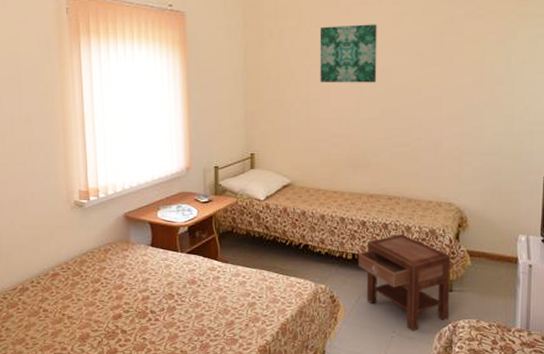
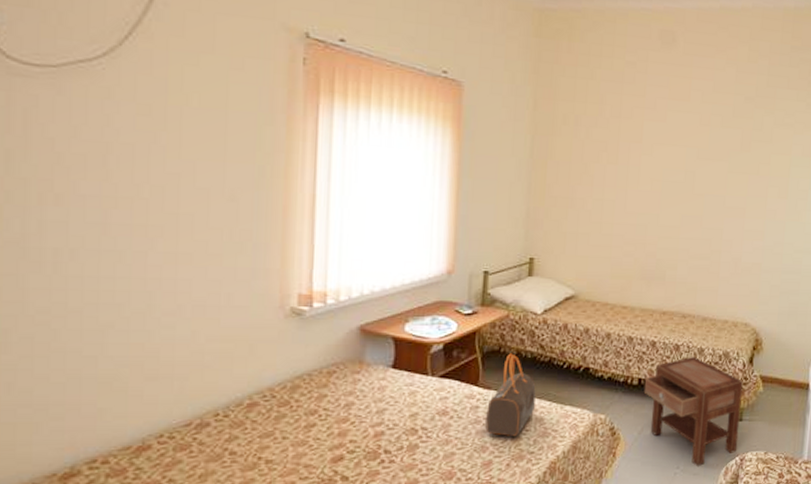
handbag: none [226,233,265,301] -> present [485,353,536,436]
wall art: present [319,24,377,83] -> none [617,118,684,186]

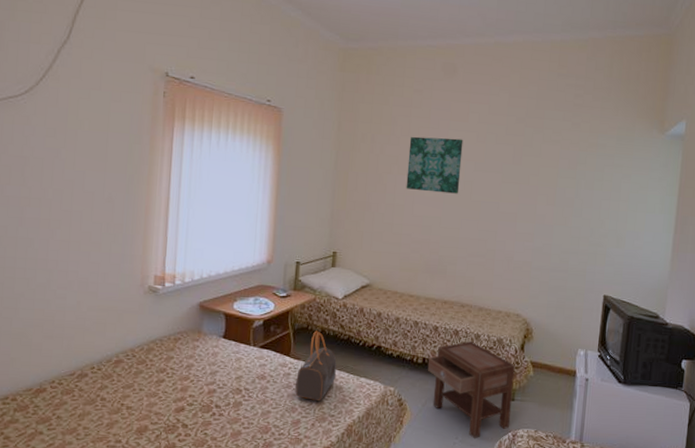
wall art: none [617,118,684,186] -> present [406,136,463,194]

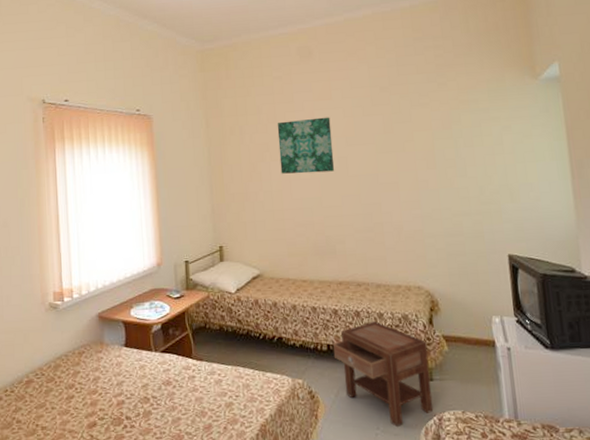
handbag: present [295,330,337,401] -> none [201,328,241,402]

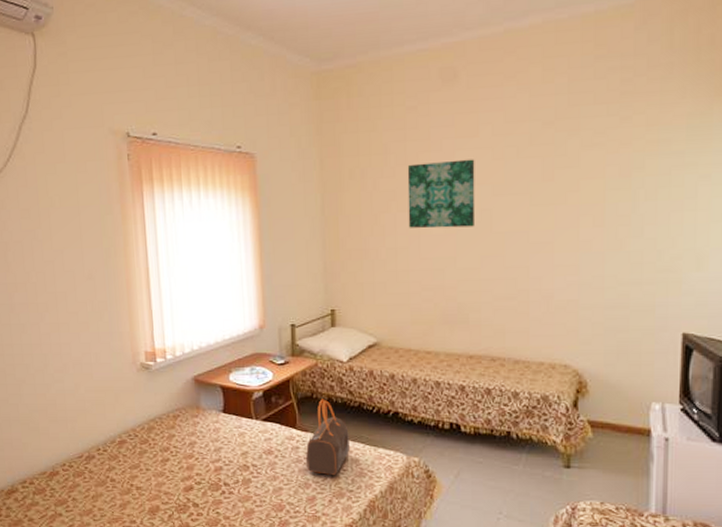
handbag: none [201,328,241,402] -> present [306,399,350,475]
nightstand: present [333,320,434,428] -> none [456,400,568,514]

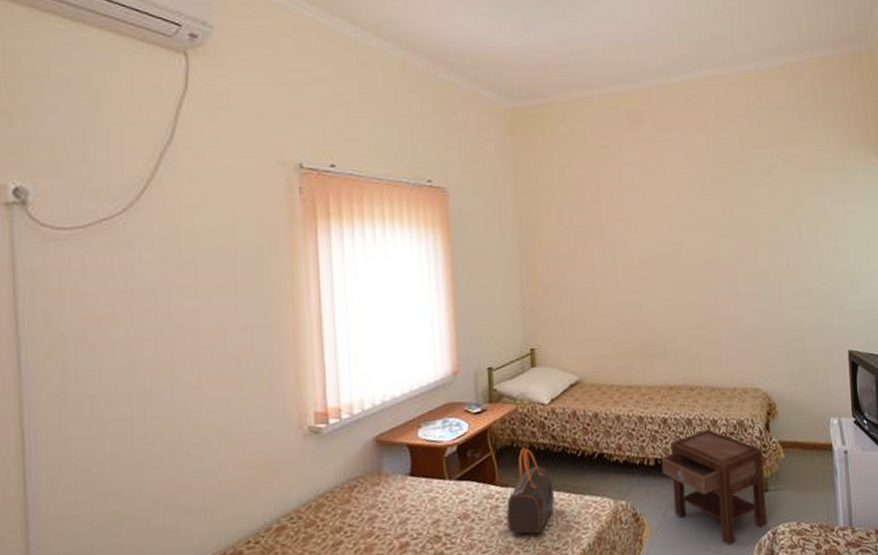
wall art: present [407,159,476,229] -> none [601,195,668,262]
nightstand: none [456,400,568,514] -> present [661,428,768,547]

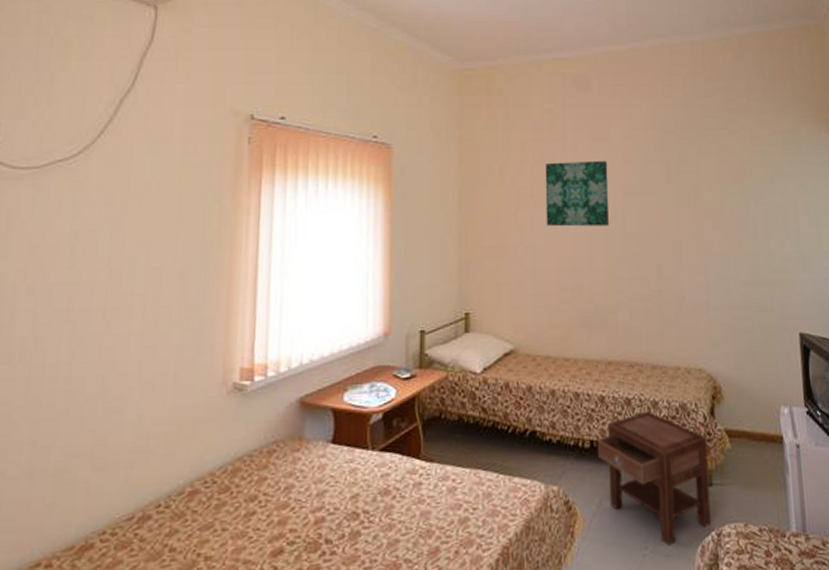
handbag: present [506,447,554,534] -> none [430,419,481,517]
wall art: none [601,195,668,262] -> present [545,160,610,227]

